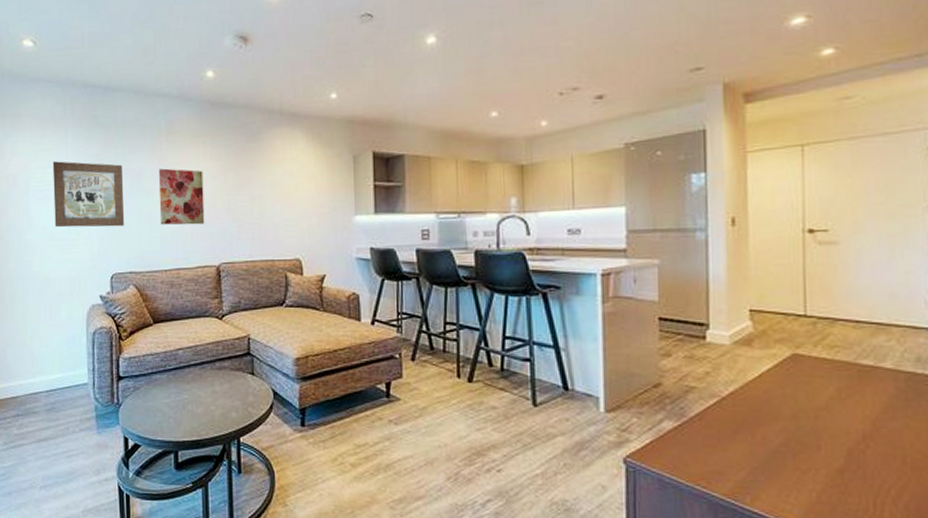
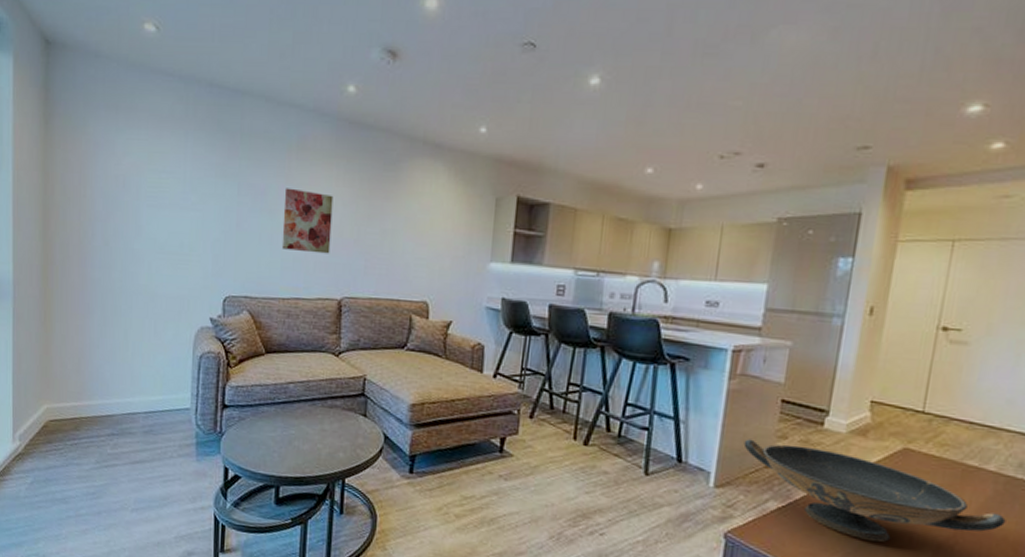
wall art: present [52,161,124,228] -> none [166,166,247,247]
decorative bowl: none [628,360,915,454] -> present [743,439,1006,542]

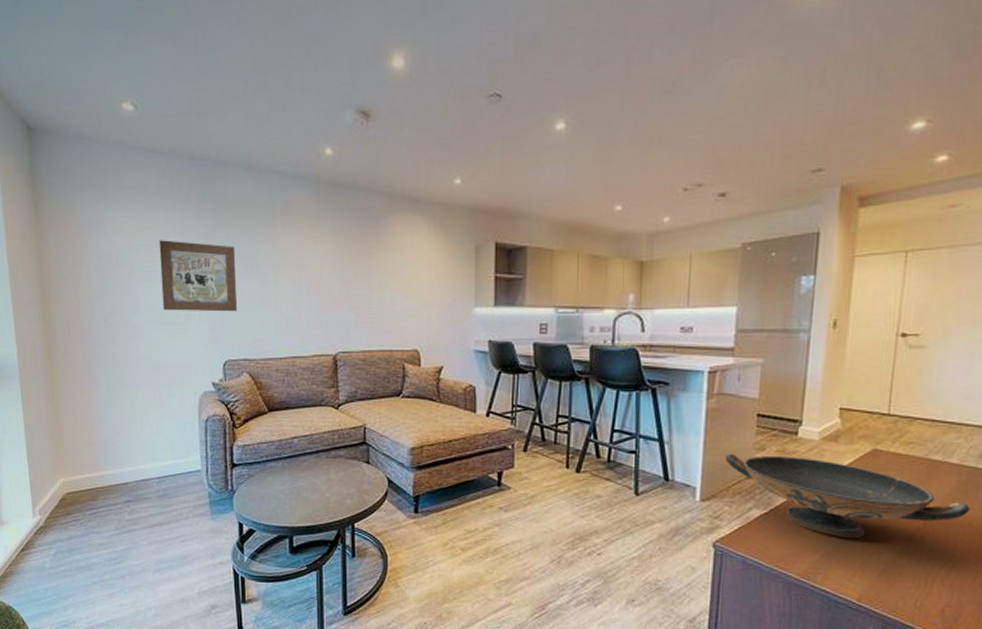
wall art: none [166,166,247,247] -> present [159,240,237,312]
wall art: present [281,188,334,254] -> none [272,252,322,312]

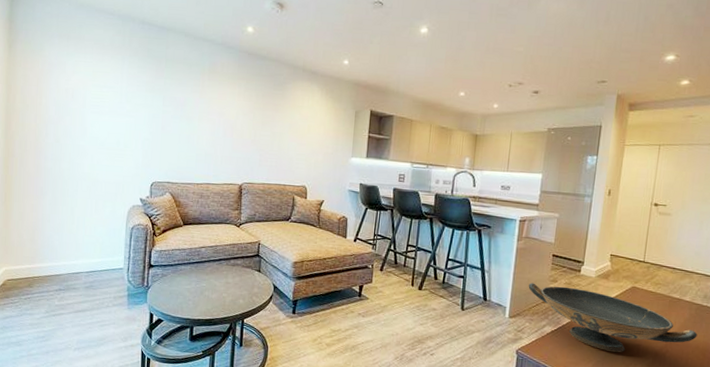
wall art: present [159,240,237,312] -> none [106,83,170,144]

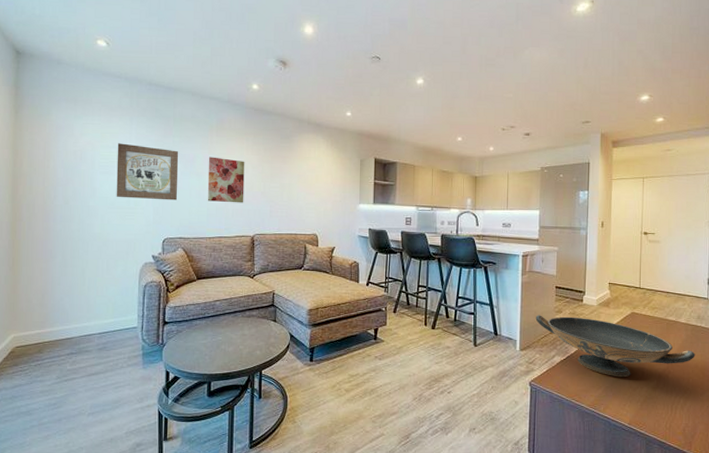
wall art: none [106,83,170,144] -> present [116,143,179,201]
wall art: none [196,101,236,151] -> present [207,157,245,203]

